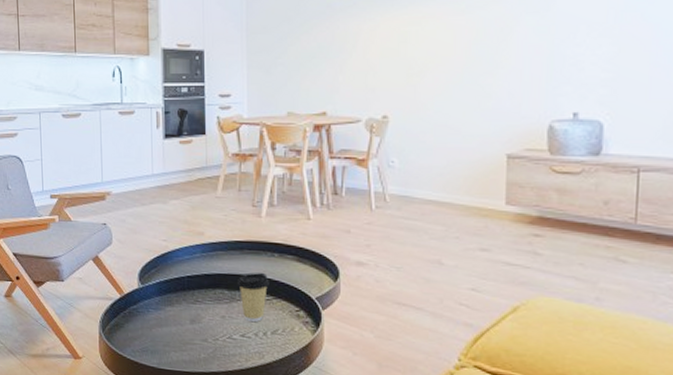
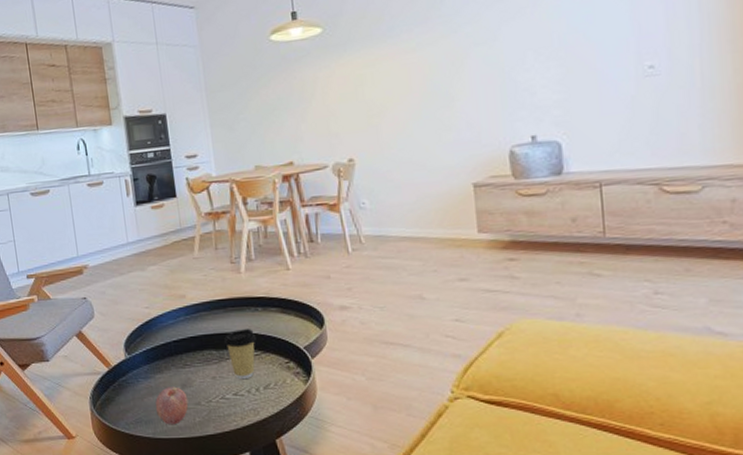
fruit: none [162,320,195,358] -> present [155,386,189,425]

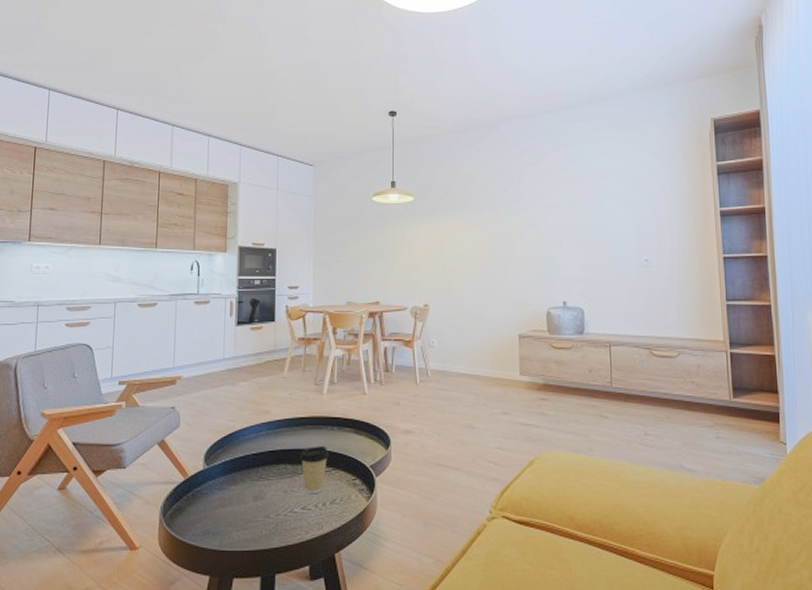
fruit: present [155,386,189,425] -> none [225,499,258,537]

